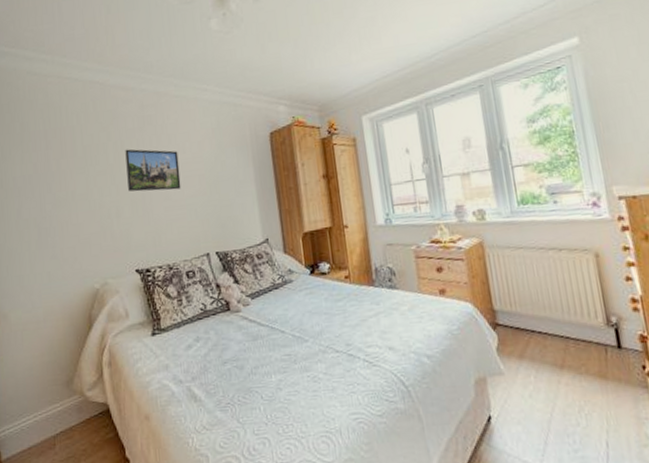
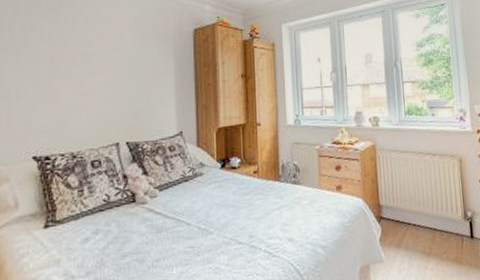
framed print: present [125,149,181,192] -> none [34,28,95,76]

